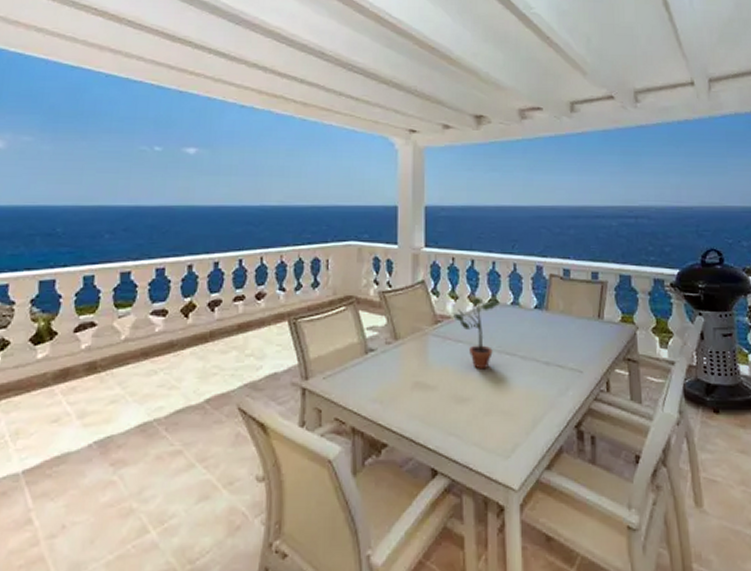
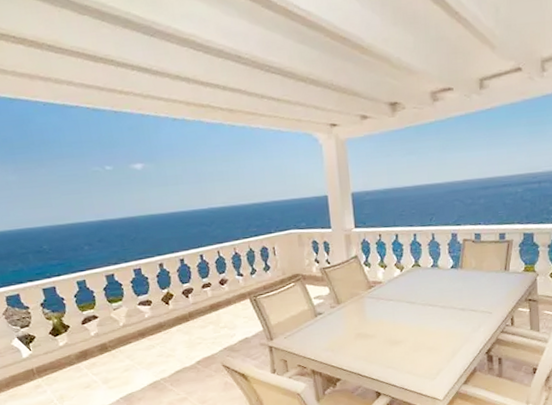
potted plant: present [453,295,500,370] -> none [384,263,422,319]

